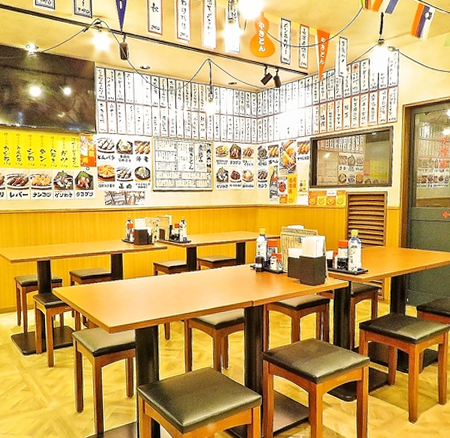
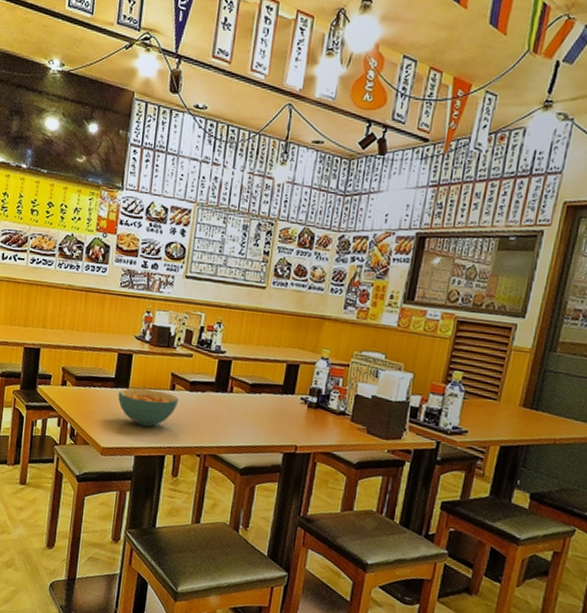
cereal bowl: none [115,277,162,306] -> present [118,388,179,427]

